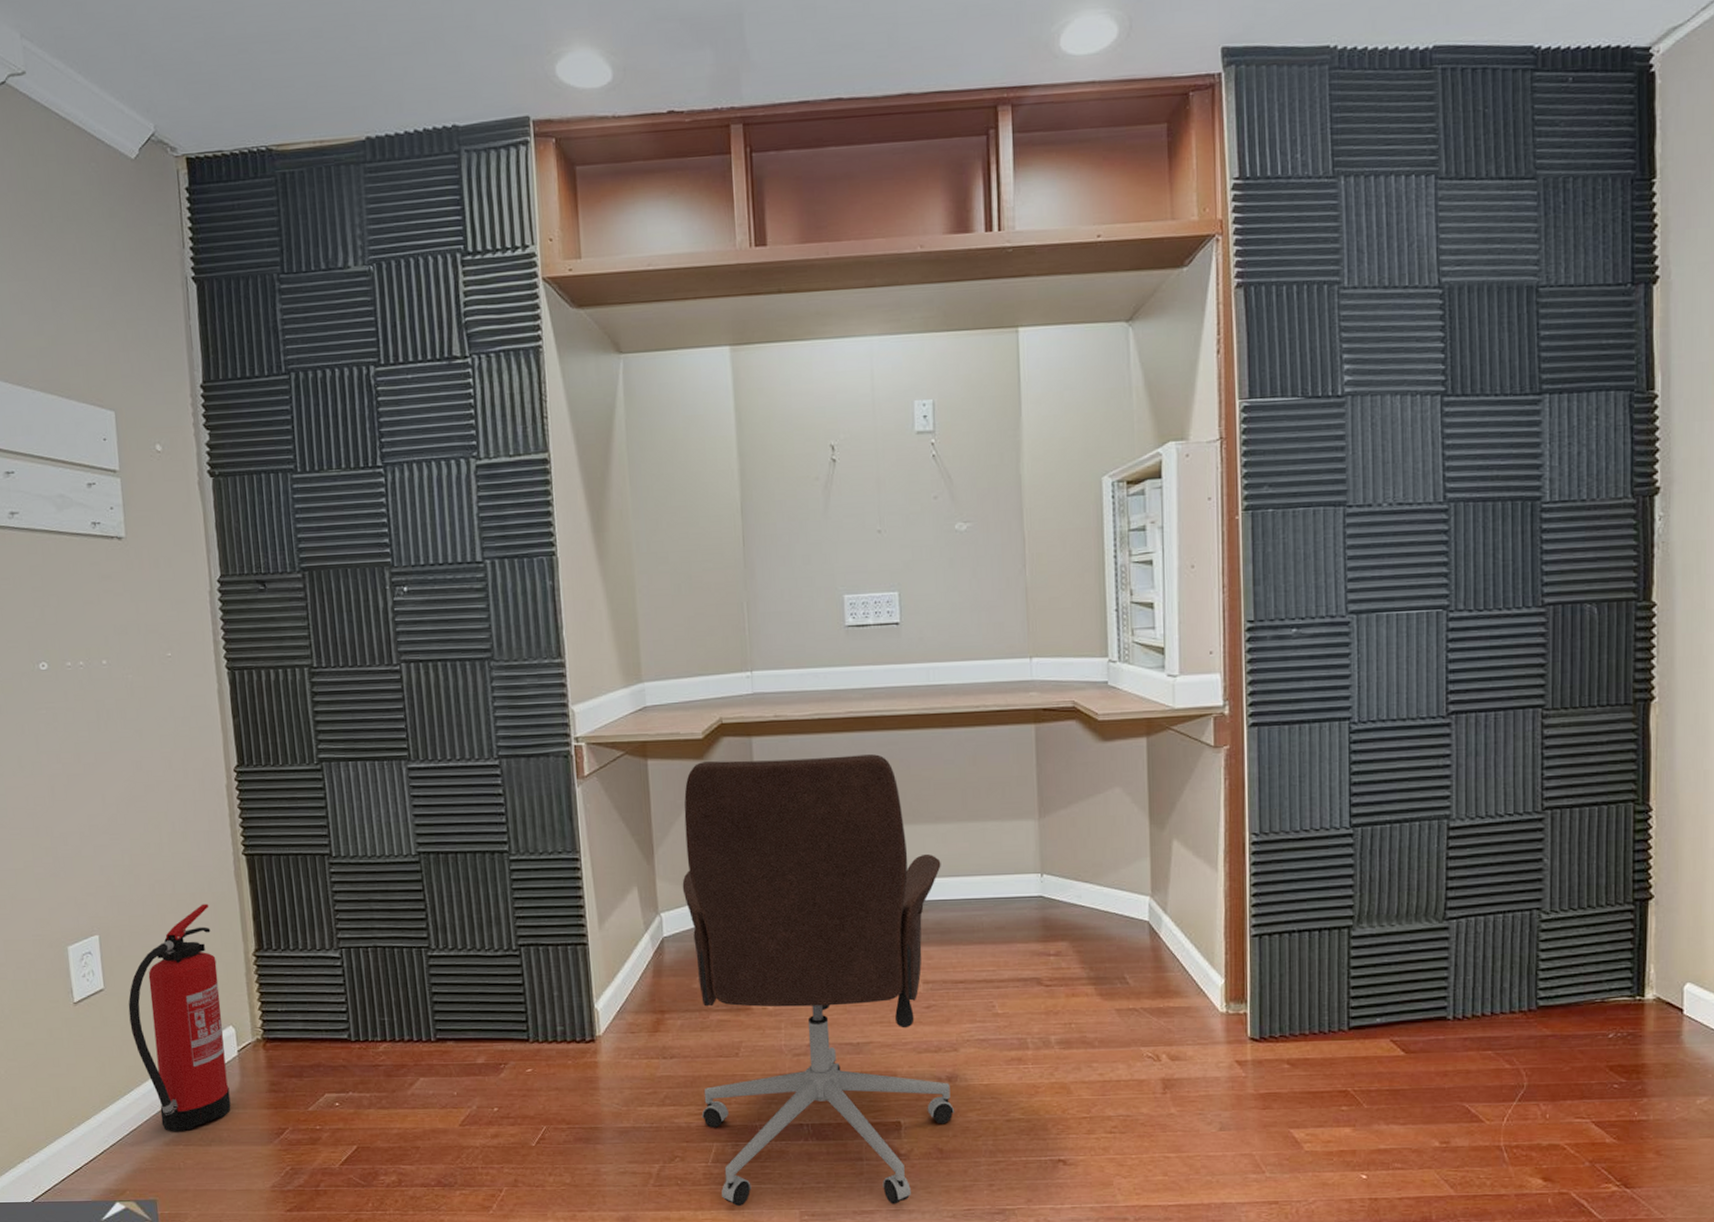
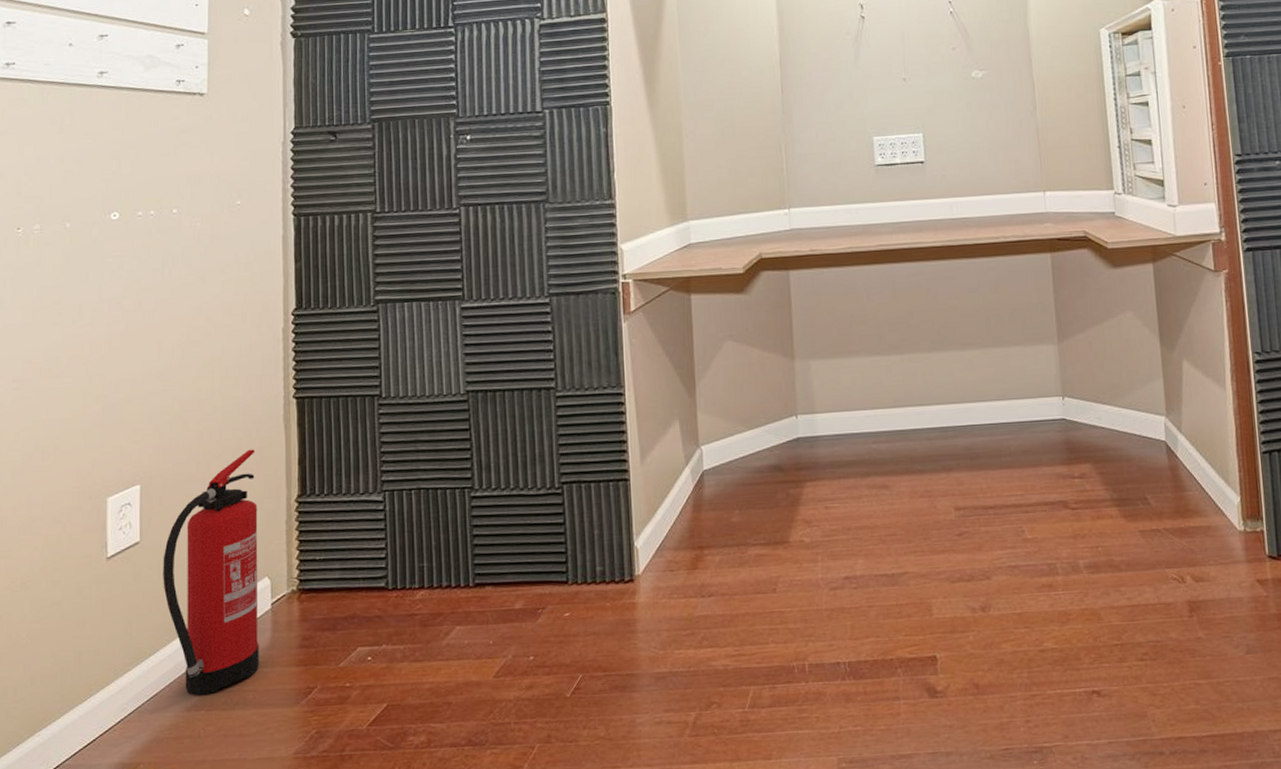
office chair: present [682,754,955,1207] -> none [722,285,990,756]

